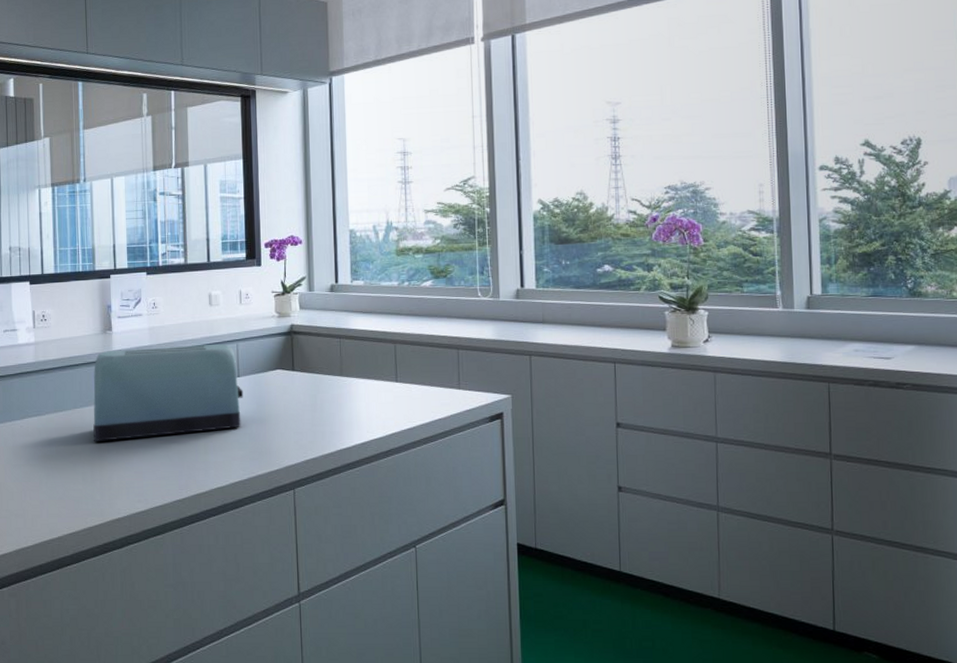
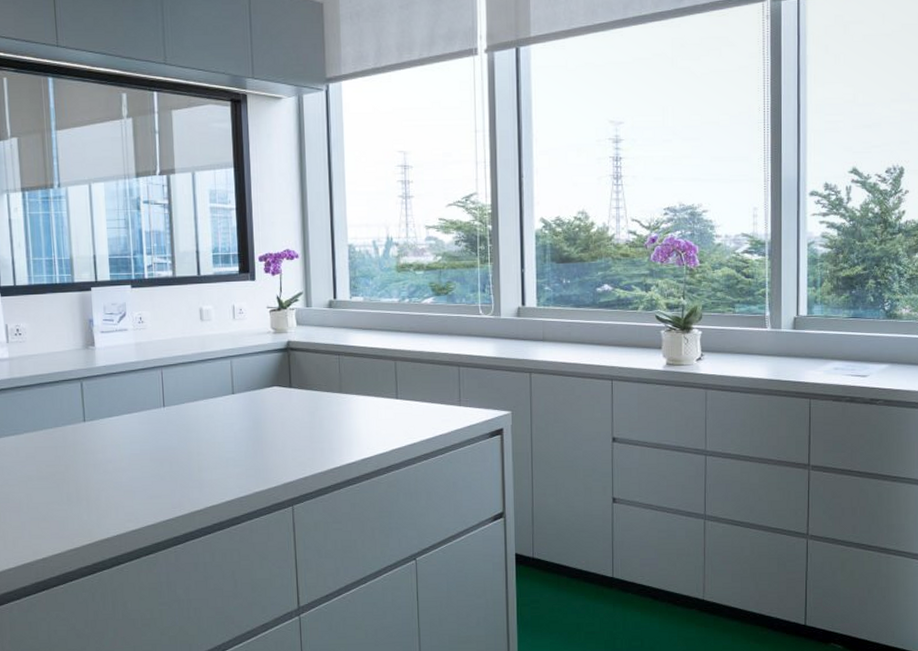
toaster: present [93,344,244,441] -> none [76,361,239,460]

